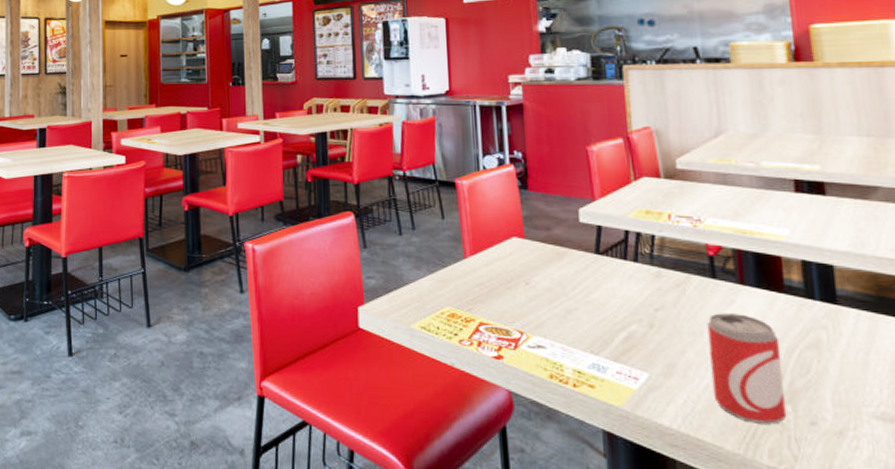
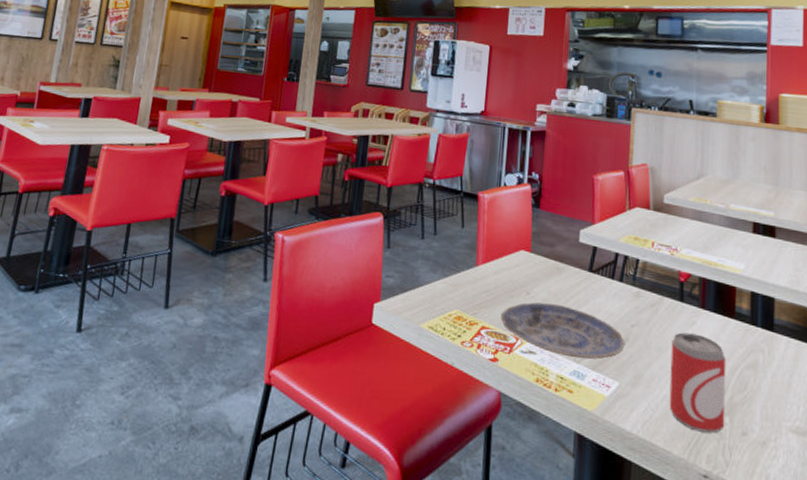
plate: none [499,292,650,351] -> present [500,302,625,360]

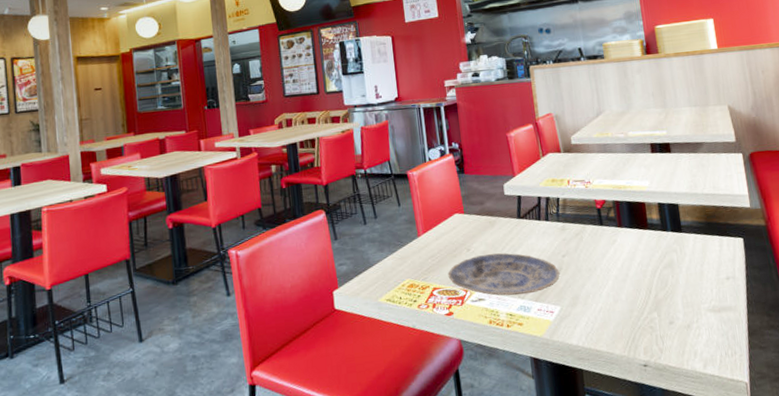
beer can: present [669,332,726,434] -> none [598,249,655,331]

